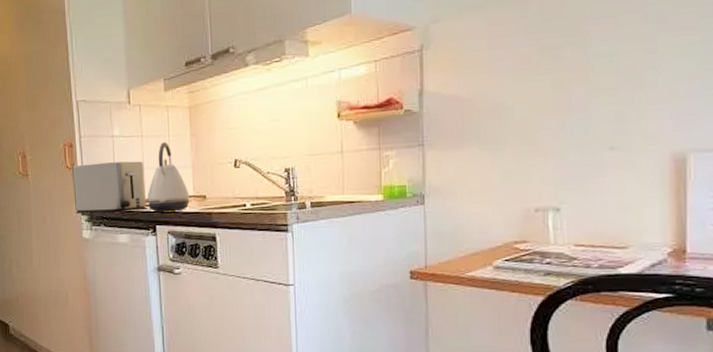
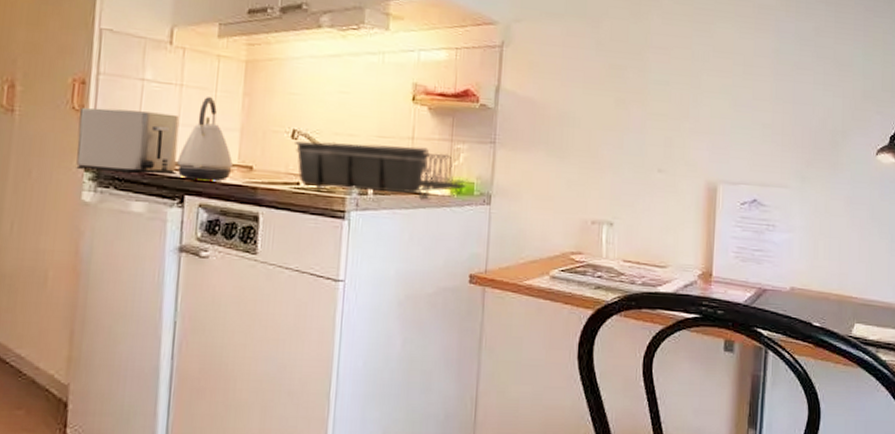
dish rack: none [238,159,401,208] -> present [295,141,469,200]

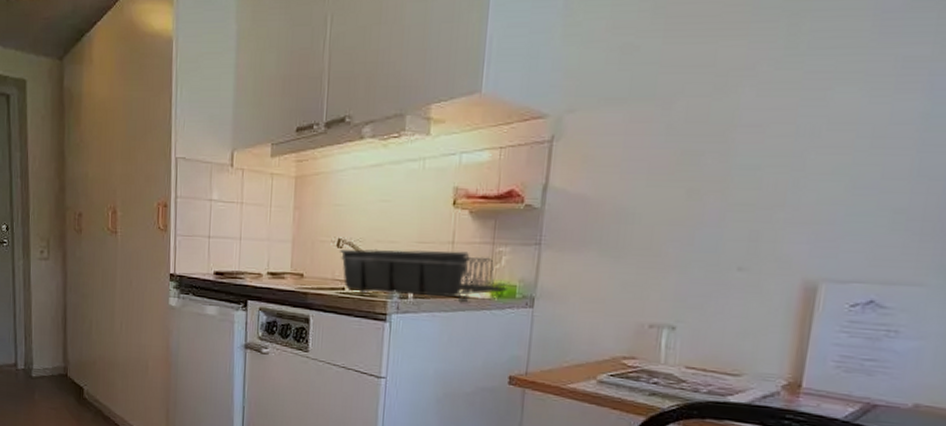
toaster: present [76,107,179,174] -> none [163,227,241,282]
kettle: present [177,97,233,181] -> none [241,212,286,288]

